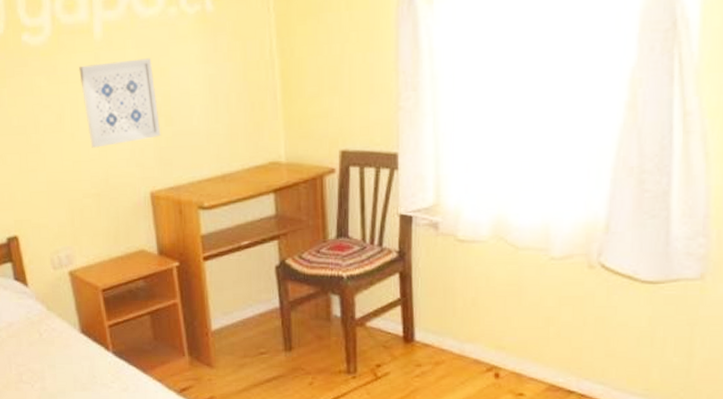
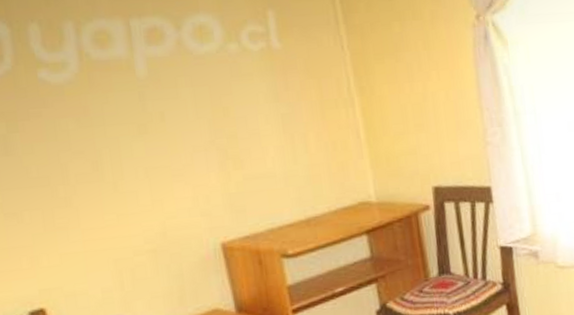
wall art: present [79,58,161,148] -> none [119,97,230,198]

